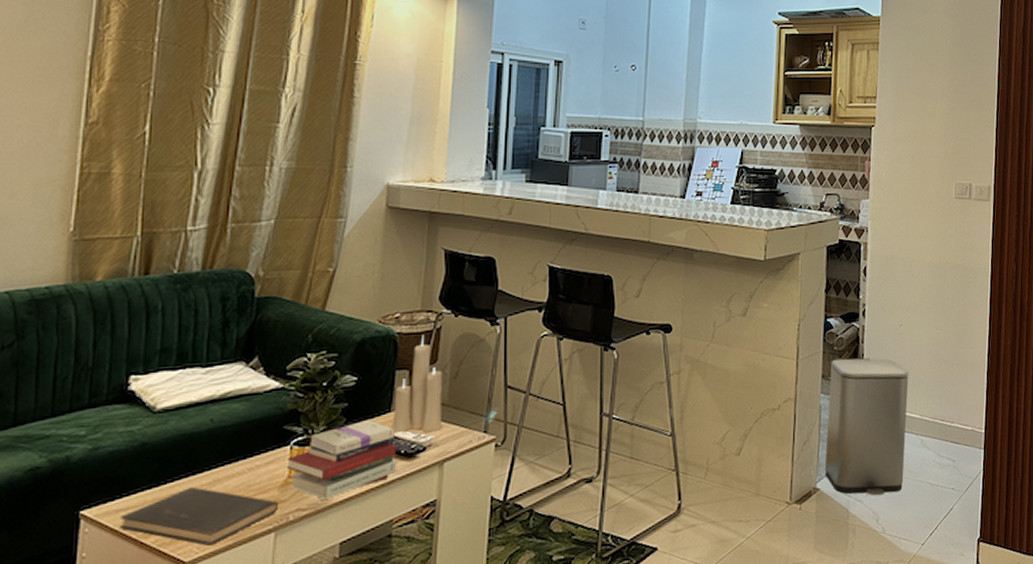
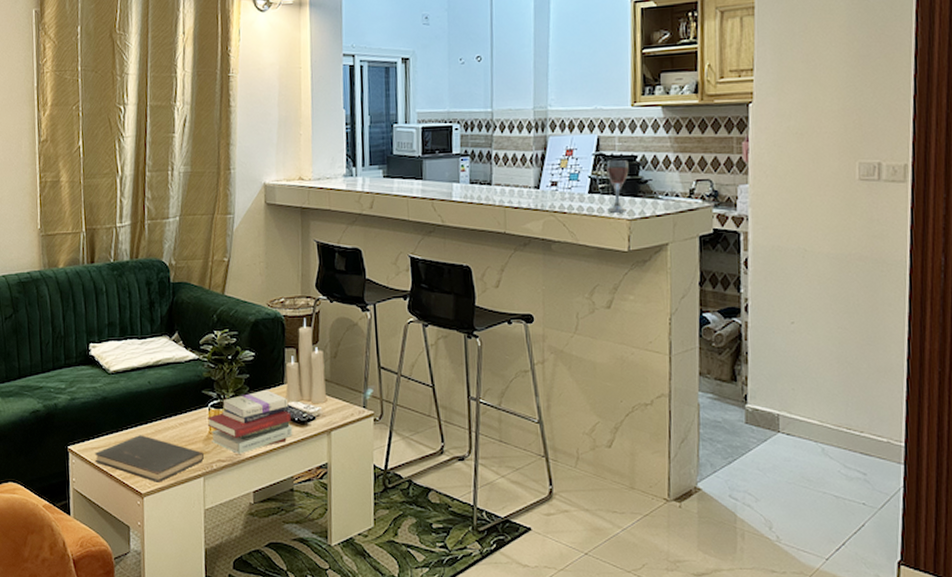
cup: none [747,172,768,223] -> present [606,159,629,213]
pedal bin: present [824,357,908,496] -> none [706,355,804,503]

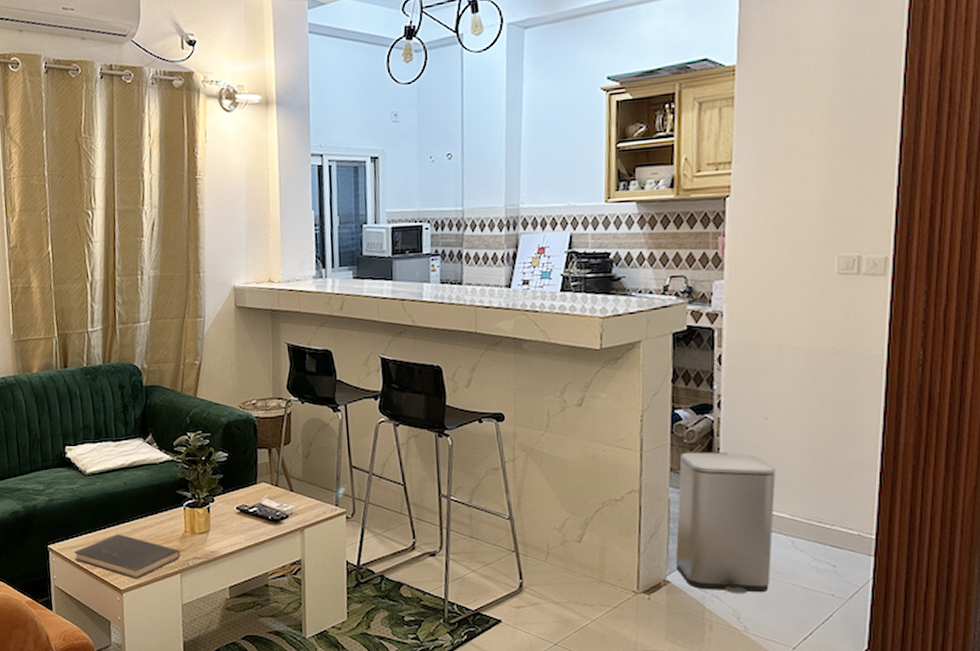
books: present [207,389,293,454] -> none [182,489,267,551]
candle: present [285,317,328,404] -> none [258,418,300,503]
cup: present [606,159,629,213] -> none [579,256,602,311]
pedal bin: none [706,355,804,503] -> present [675,451,776,594]

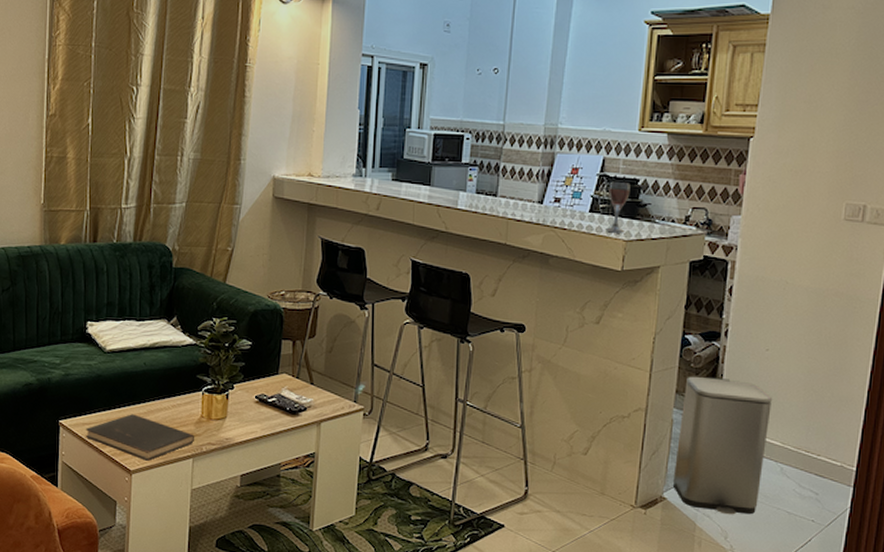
cup: none [579,256,602,311] -> present [605,181,631,233]

